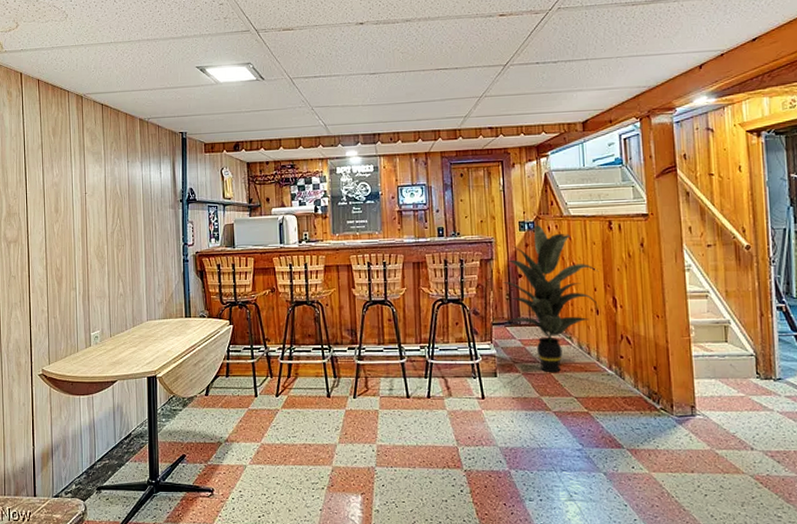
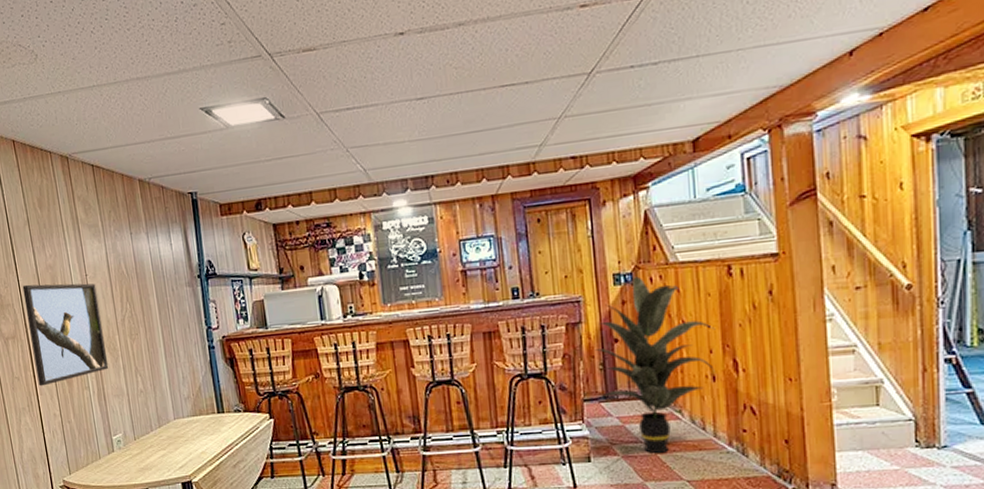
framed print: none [29,197,95,285] -> present [22,283,109,387]

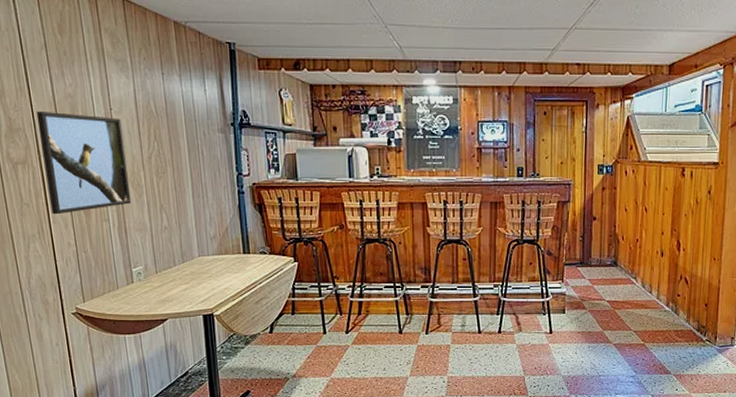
indoor plant: present [594,276,716,454] -> none [577,169,668,310]

